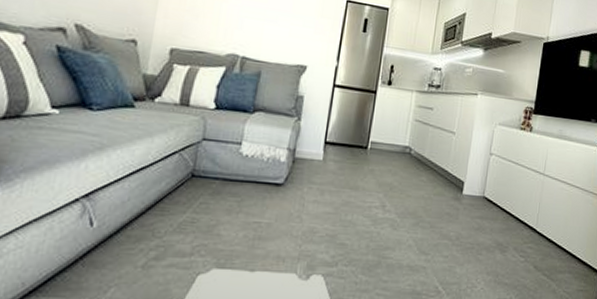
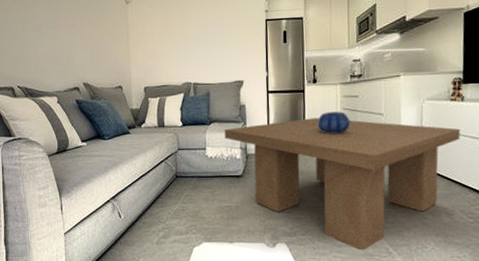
coffee table: none [269,121,525,288] -> present [224,118,460,251]
decorative bowl: none [384,121,421,149] -> present [317,111,351,134]

